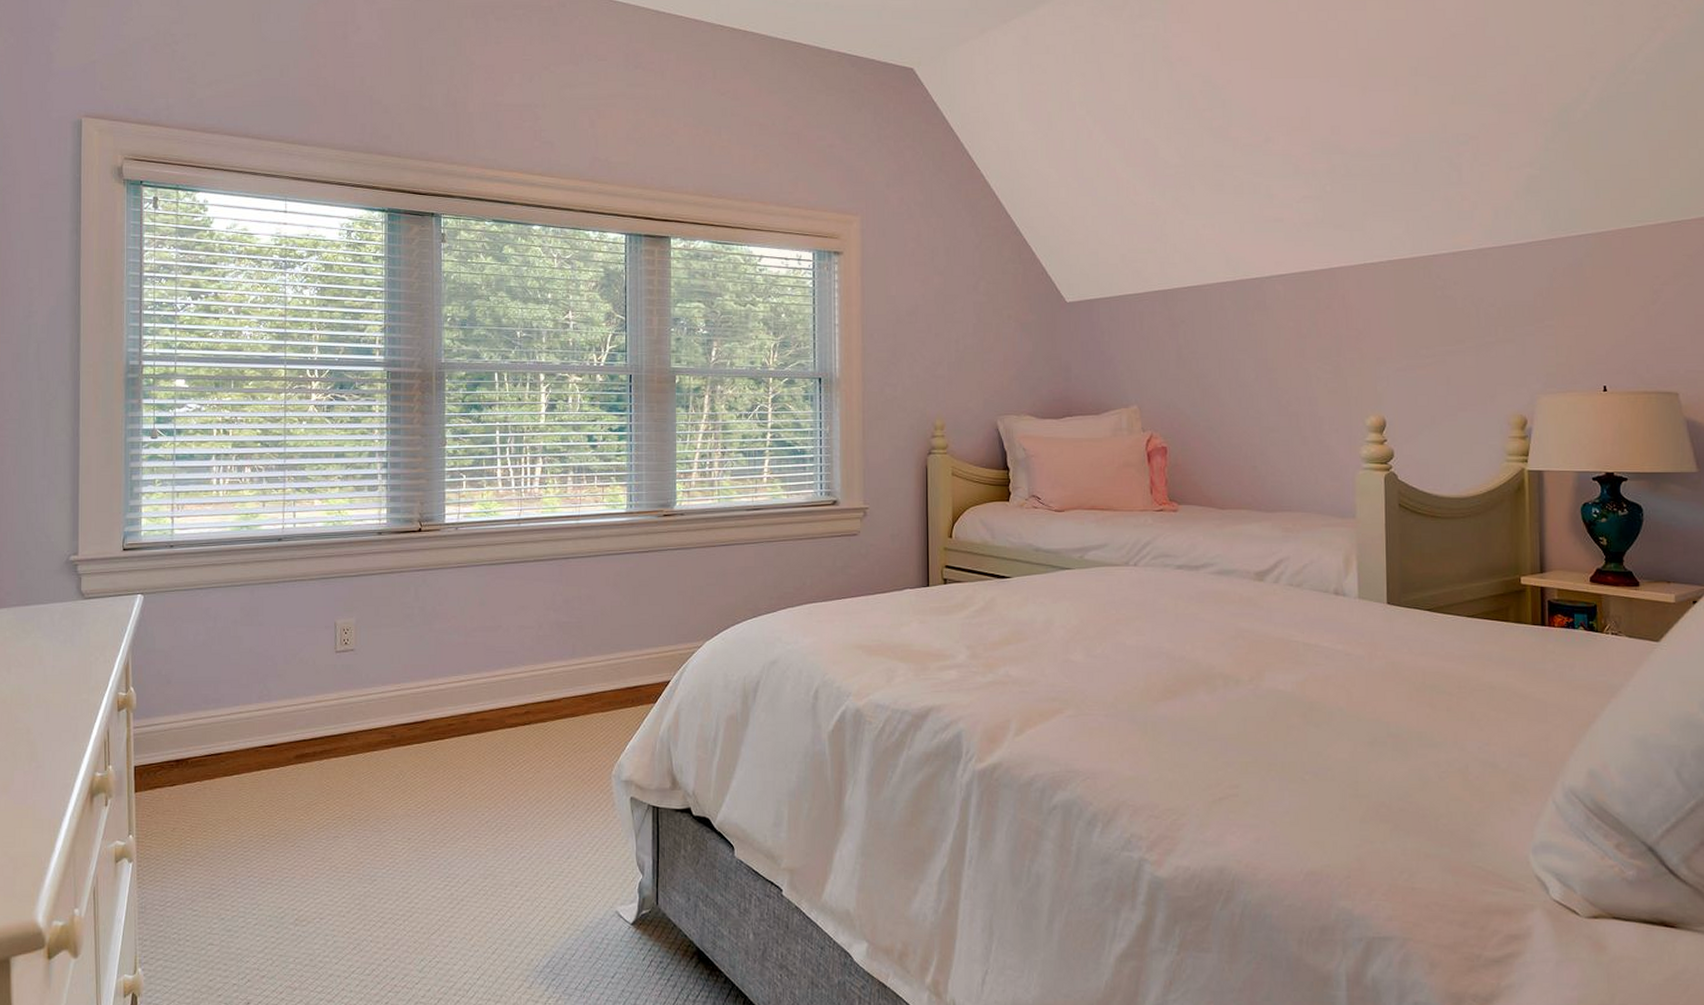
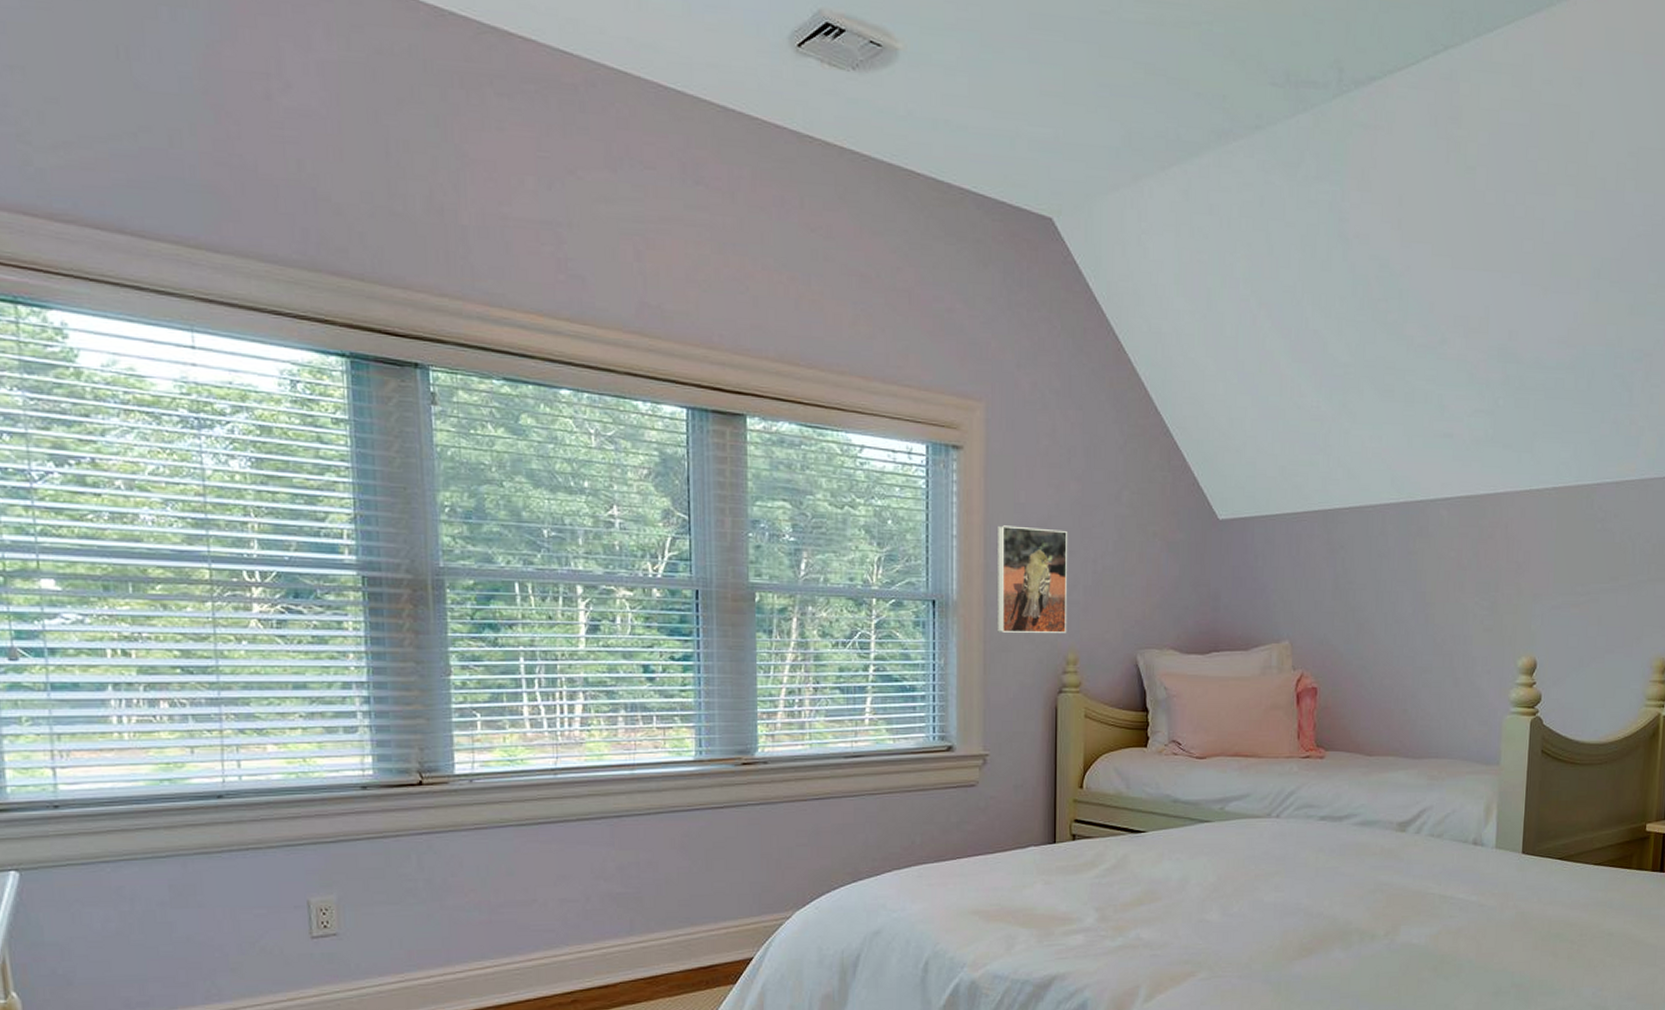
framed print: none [872,314,935,403] -> present [996,525,1068,633]

